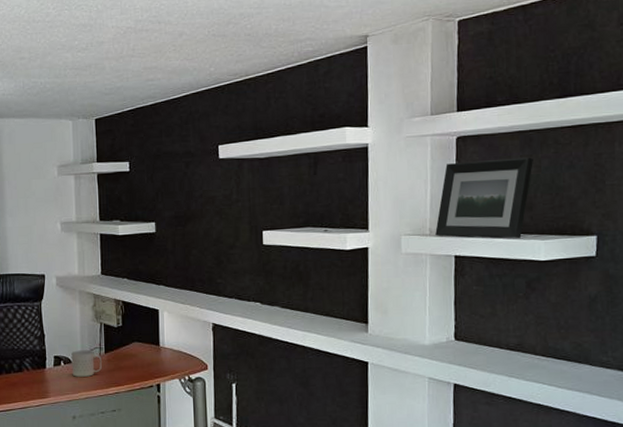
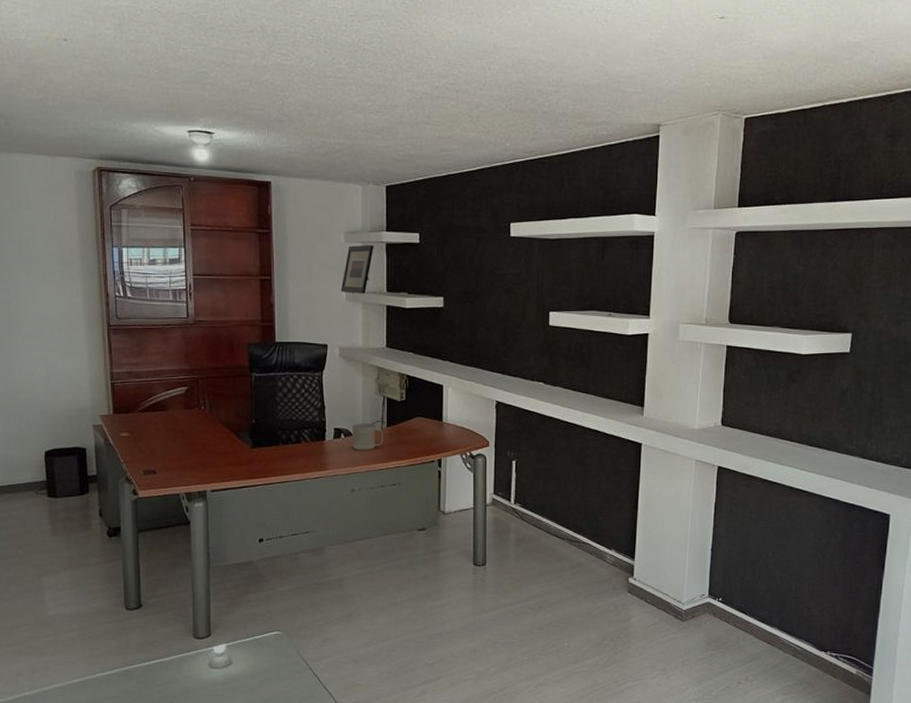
picture frame: none [55,176,86,224] -> present [340,244,374,294]
picture frame: present [435,157,533,239] -> none [711,256,802,333]

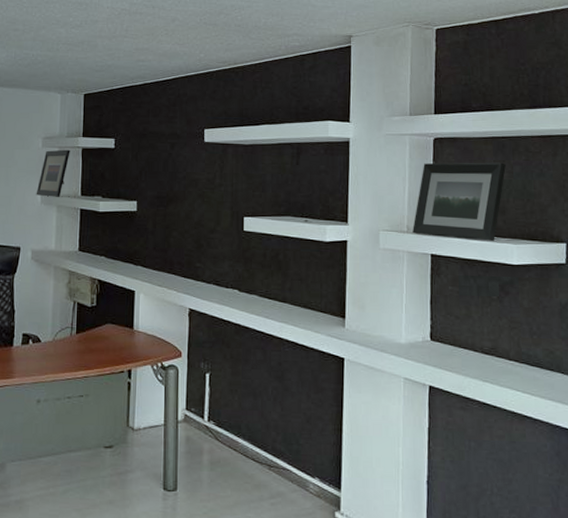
mug: present [352,423,383,450] -> none [40,329,72,358]
picture frame: none [711,256,802,333] -> present [412,162,506,242]

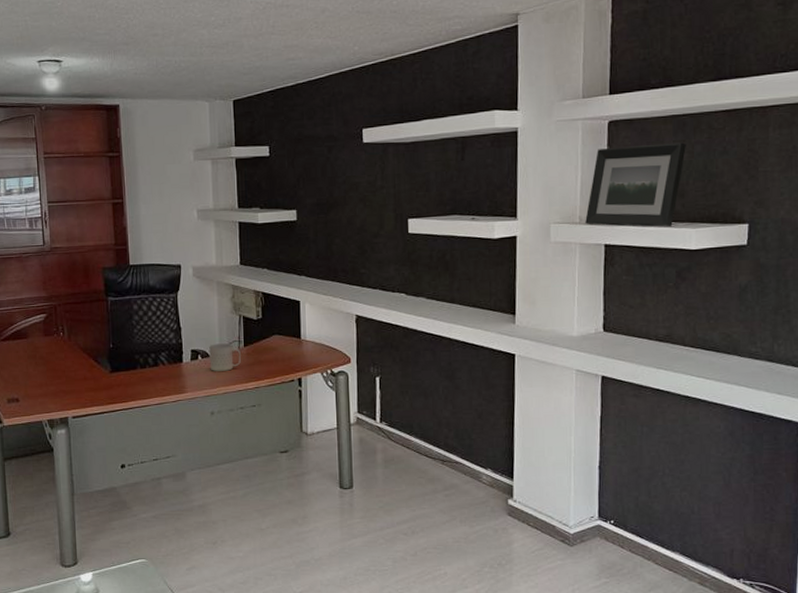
picture frame: present [36,149,70,197] -> none [192,161,224,212]
mug: none [40,329,72,358] -> present [209,343,241,371]

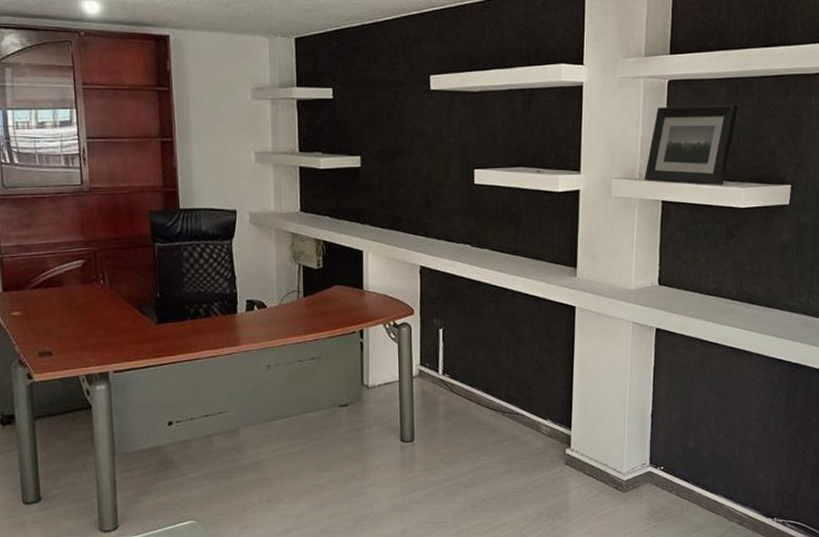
mug: present [209,343,241,371] -> none [266,293,300,323]

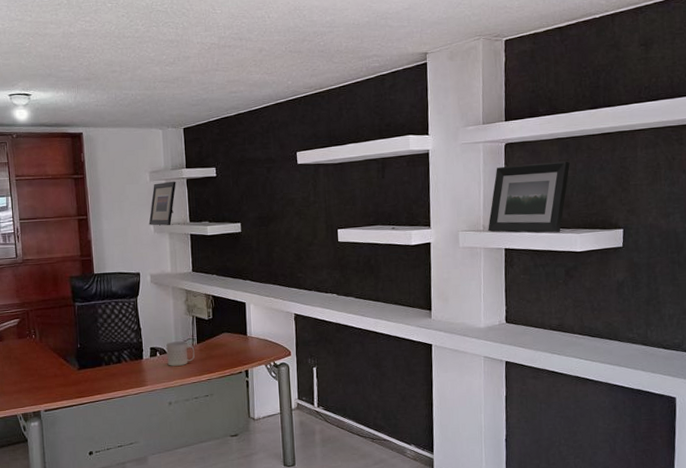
picture frame: none [249,101,284,155] -> present [148,181,176,226]
mug: none [266,293,300,323] -> present [166,341,195,366]

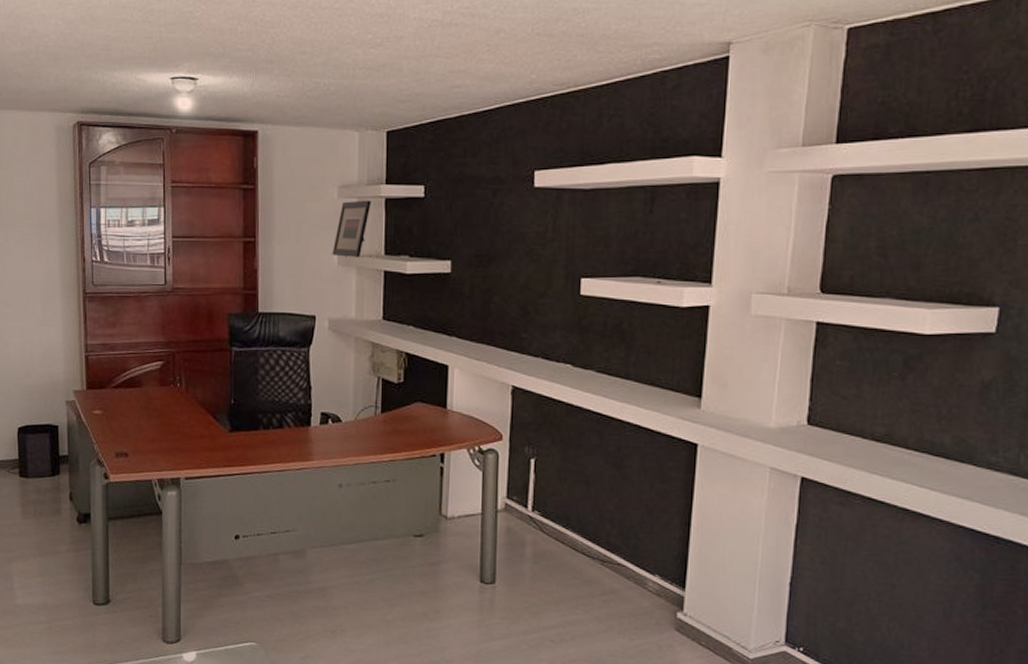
mug: present [166,341,195,366] -> none [341,407,377,439]
picture frame: present [488,161,570,233] -> none [795,205,927,306]

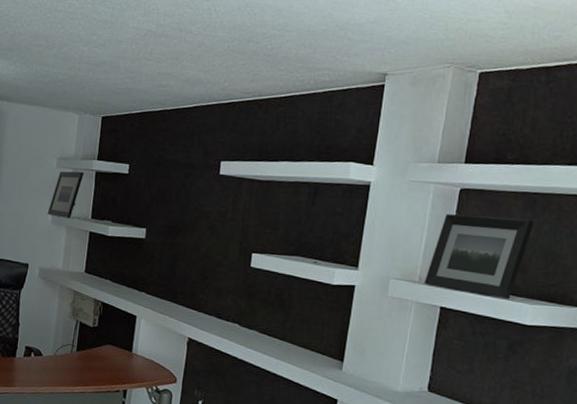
picture frame: none [795,205,927,306] -> present [424,214,534,300]

